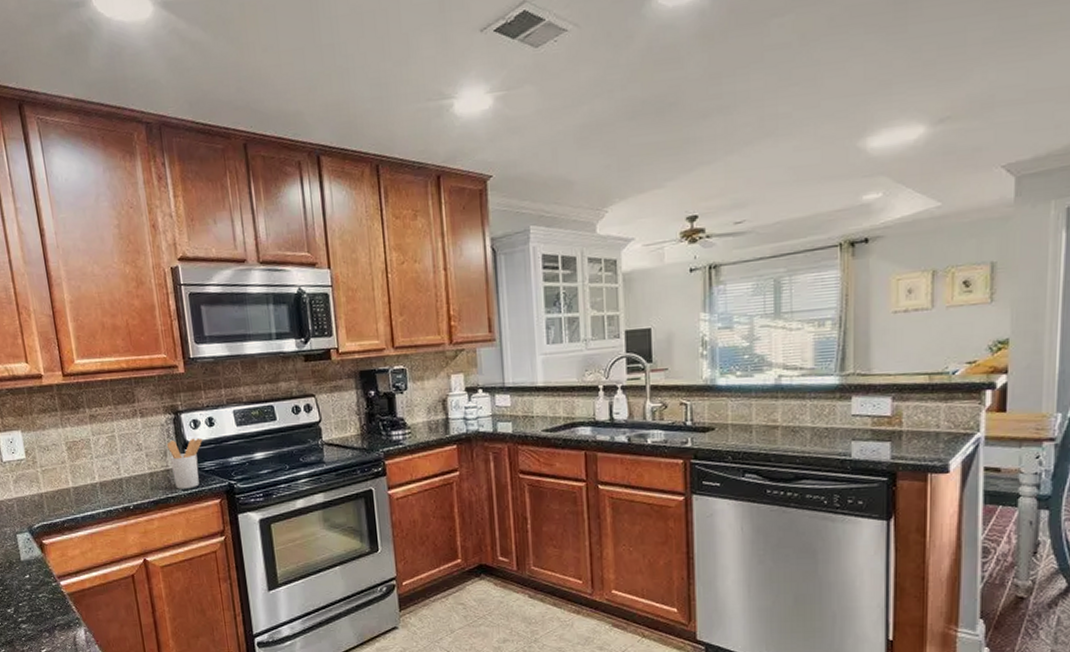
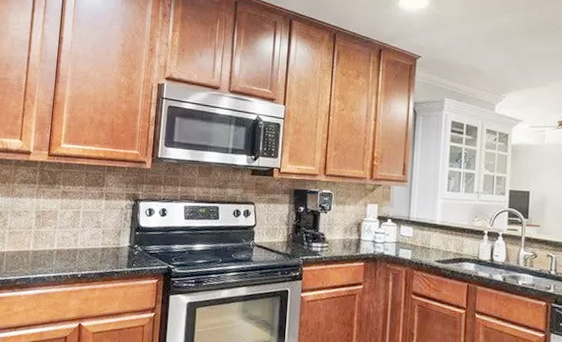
utensil holder: present [166,437,203,489] -> none [122,223,154,267]

